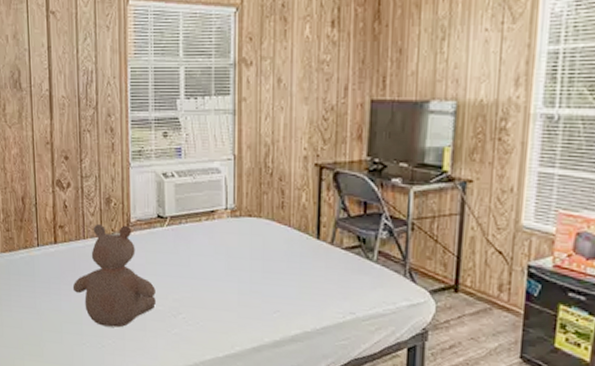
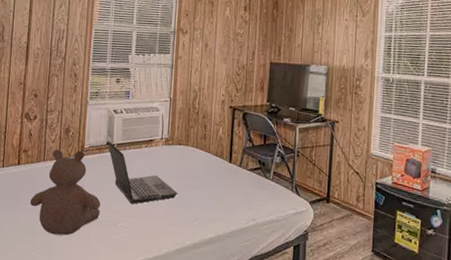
laptop computer: none [159,212,251,291] -> present [108,140,178,204]

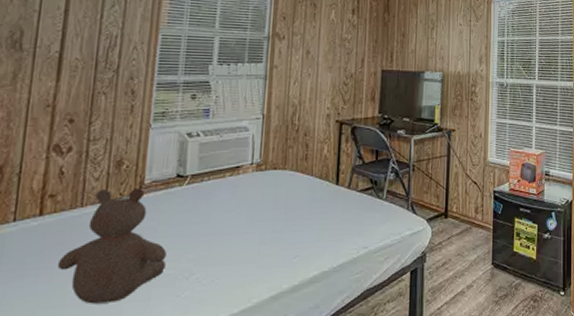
laptop computer: present [108,140,178,204] -> none [178,172,273,248]

